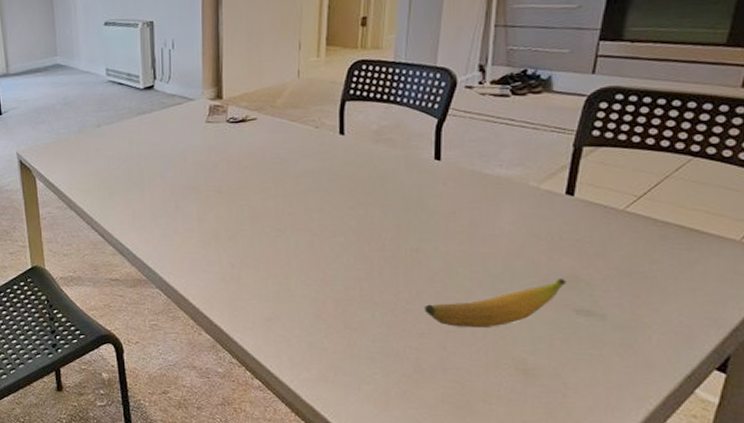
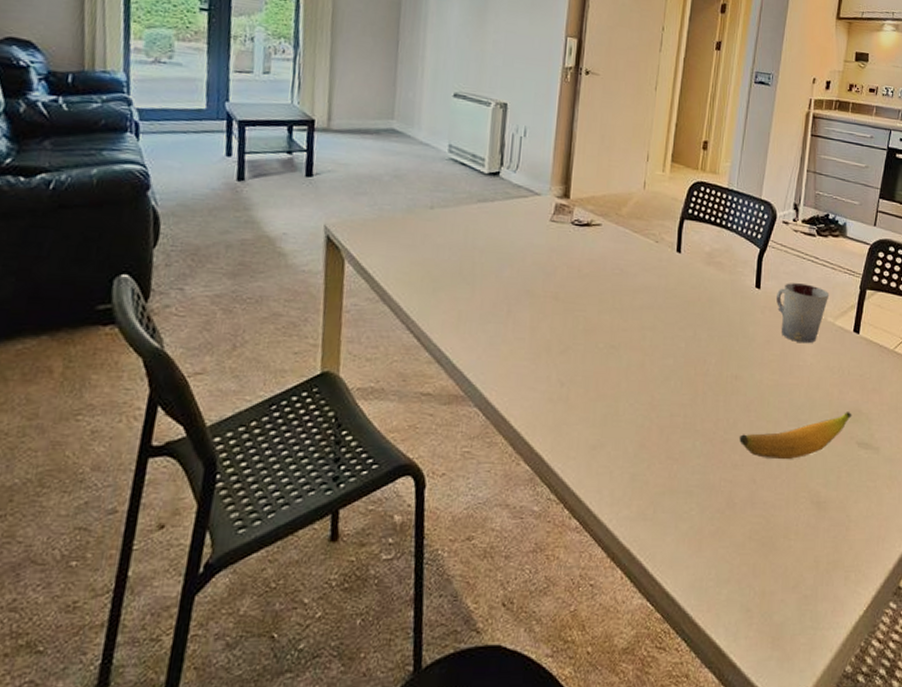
cup: none [460,149,531,212] -> present [775,283,830,344]

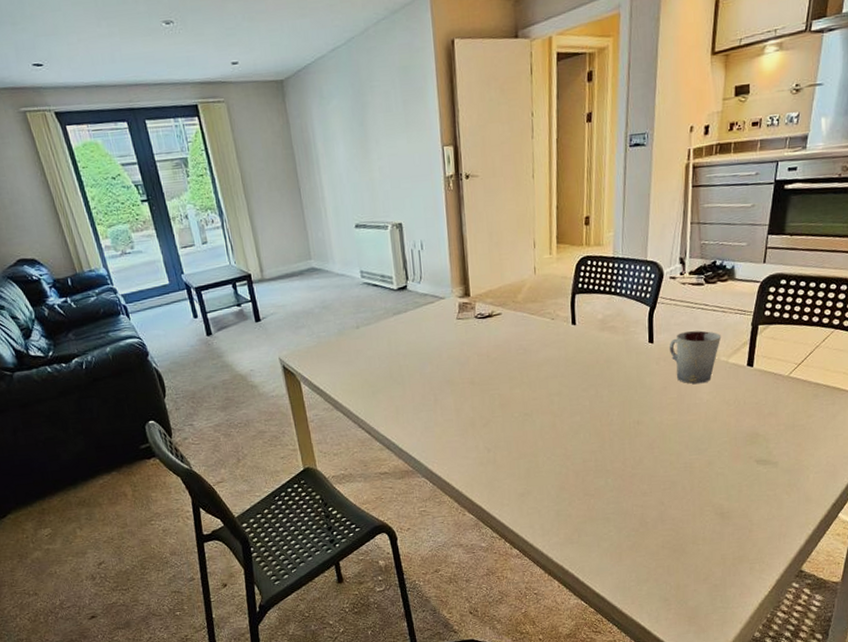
banana: present [739,412,852,459] -> none [646,436,750,484]

